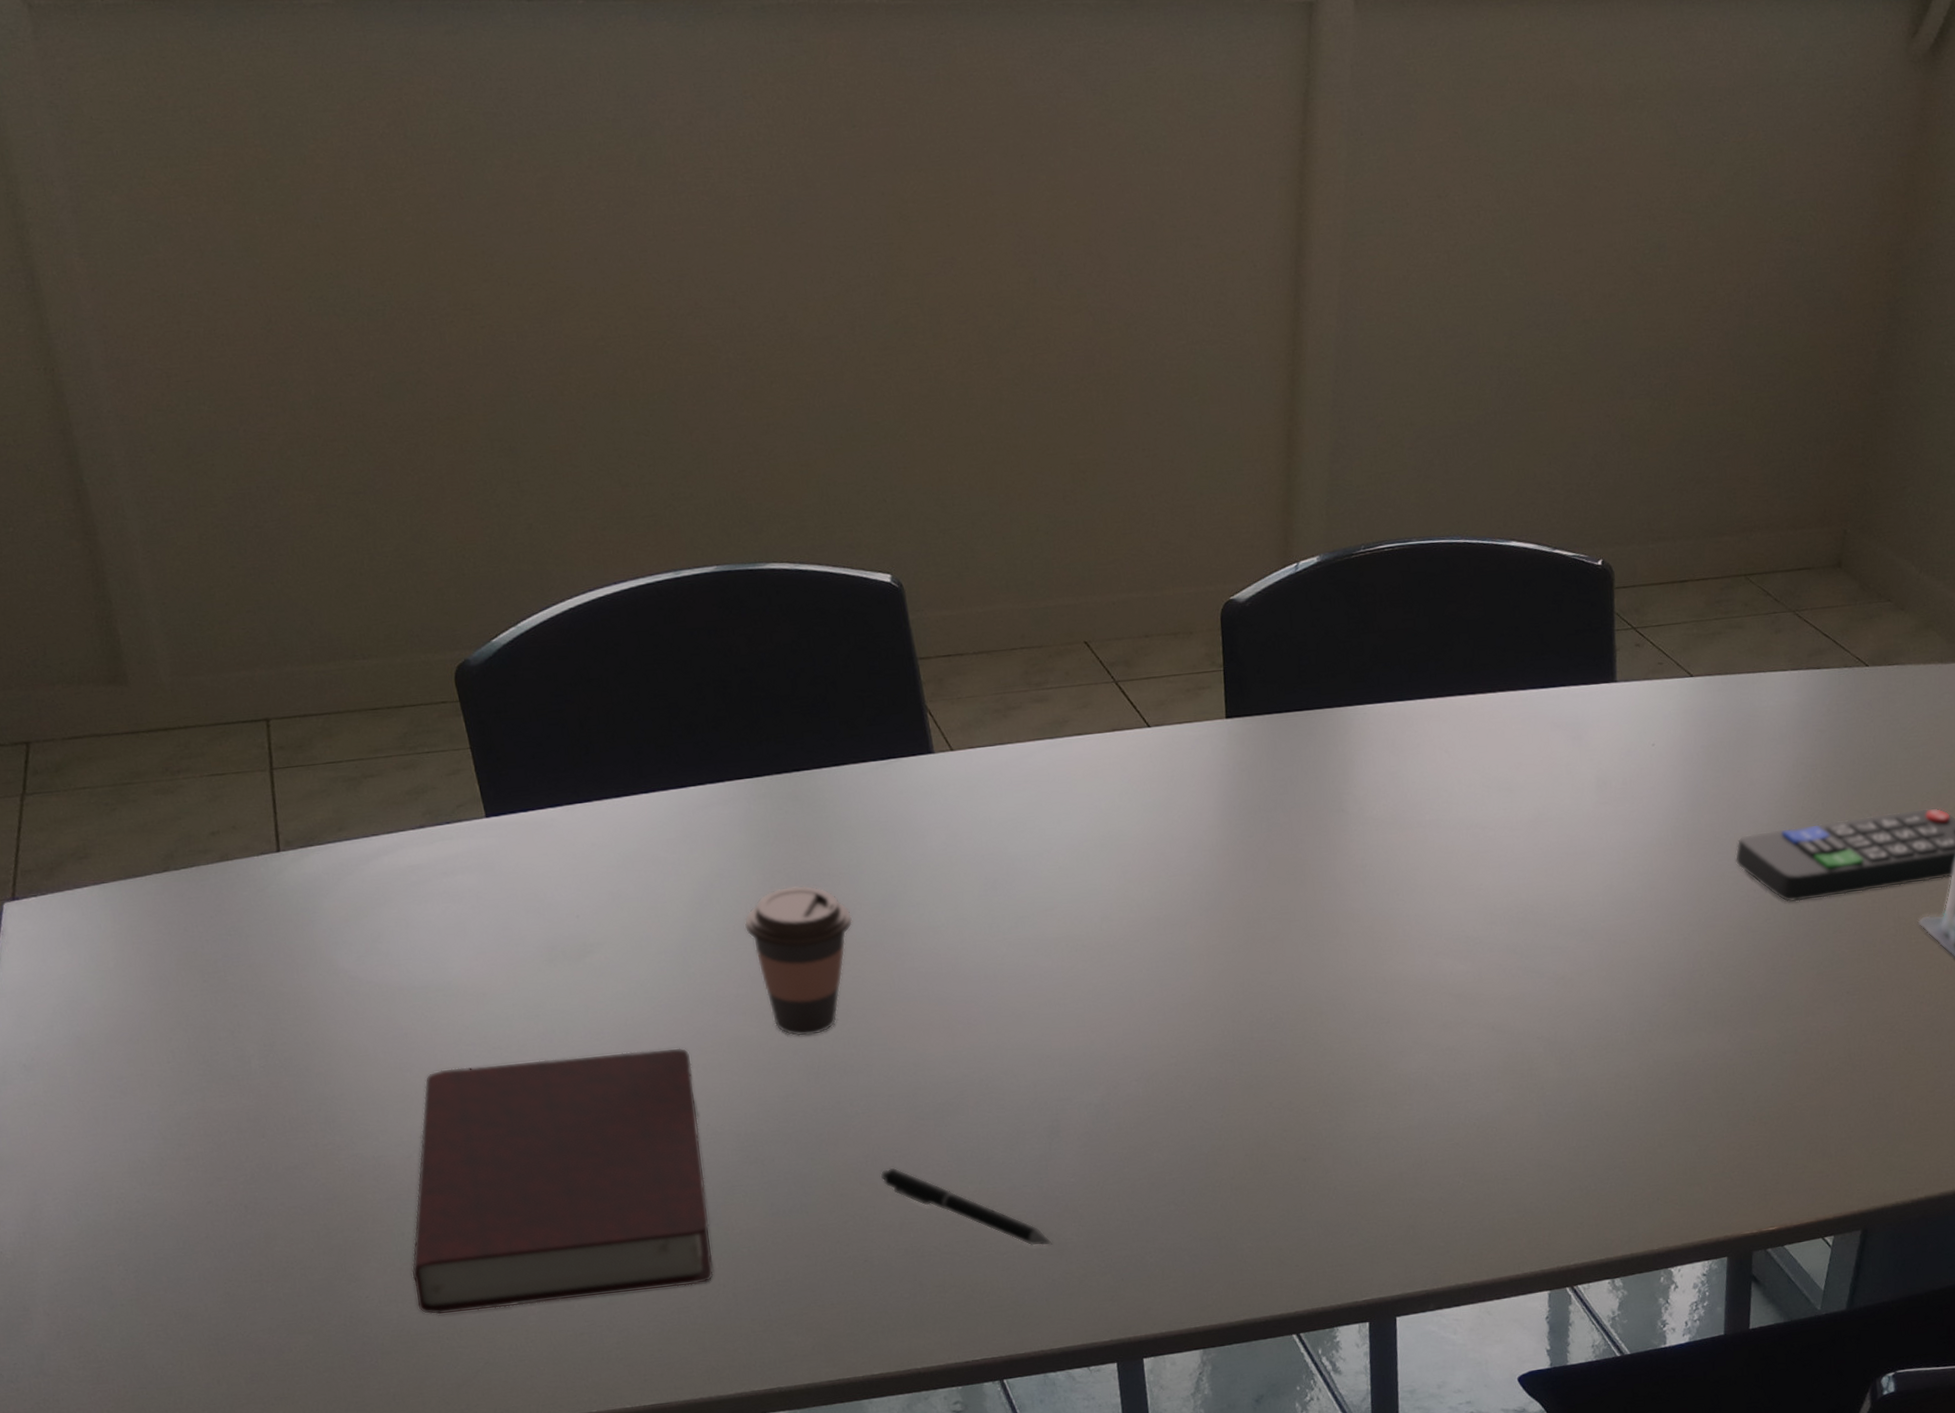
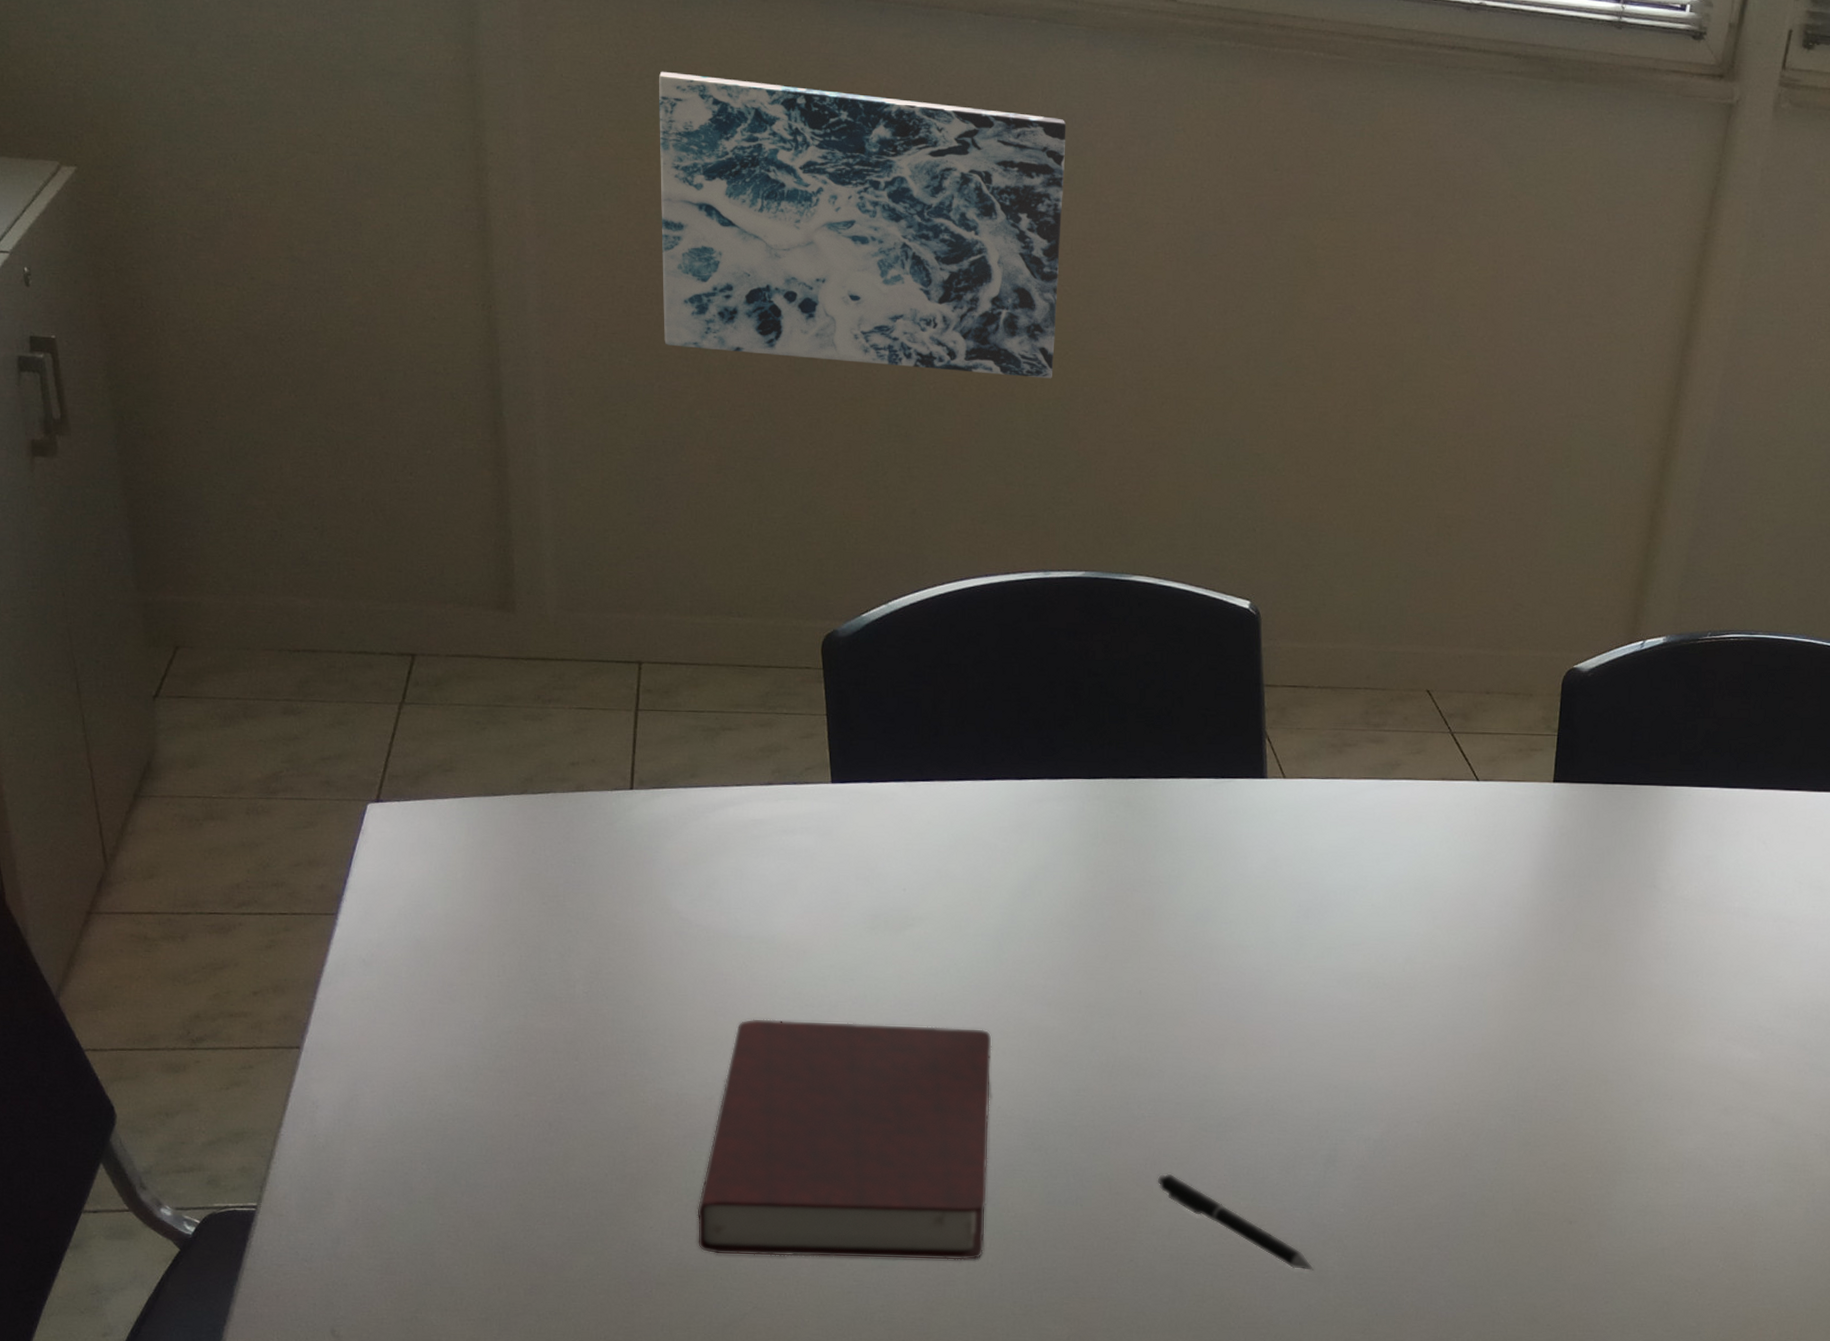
wall art: none [194,99,653,387] -> present [659,71,1066,379]
coffee cup: present [744,885,853,1037] -> none [1061,887,1166,1035]

